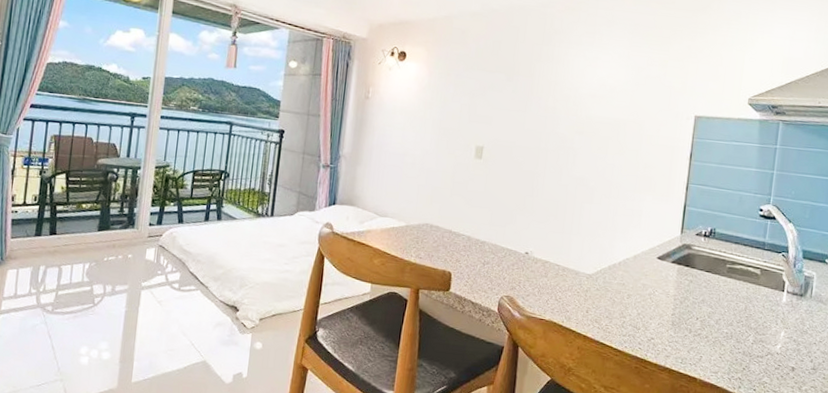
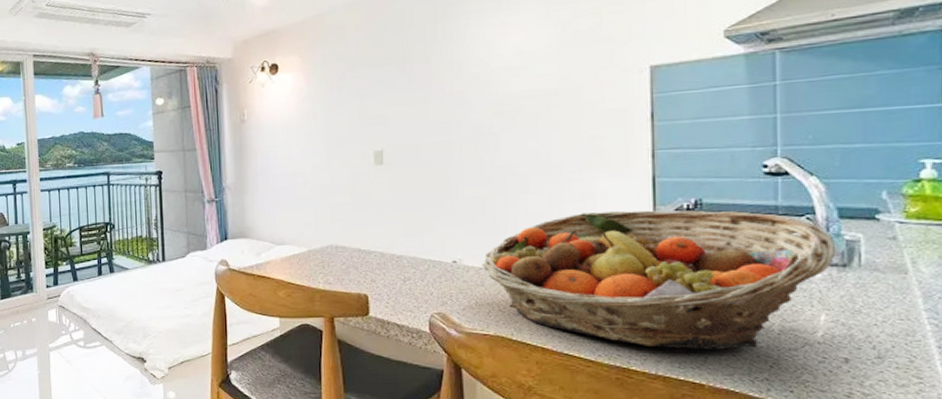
fruit basket: none [547,226,798,353] -> present [481,210,837,349]

